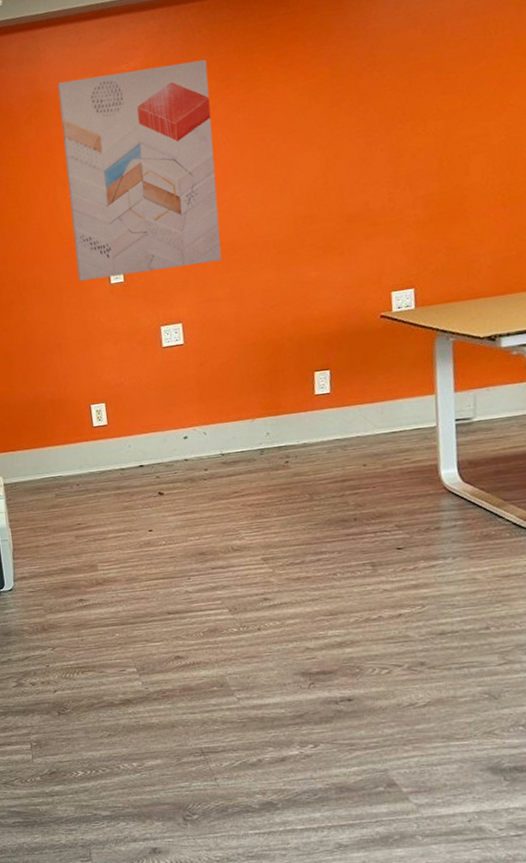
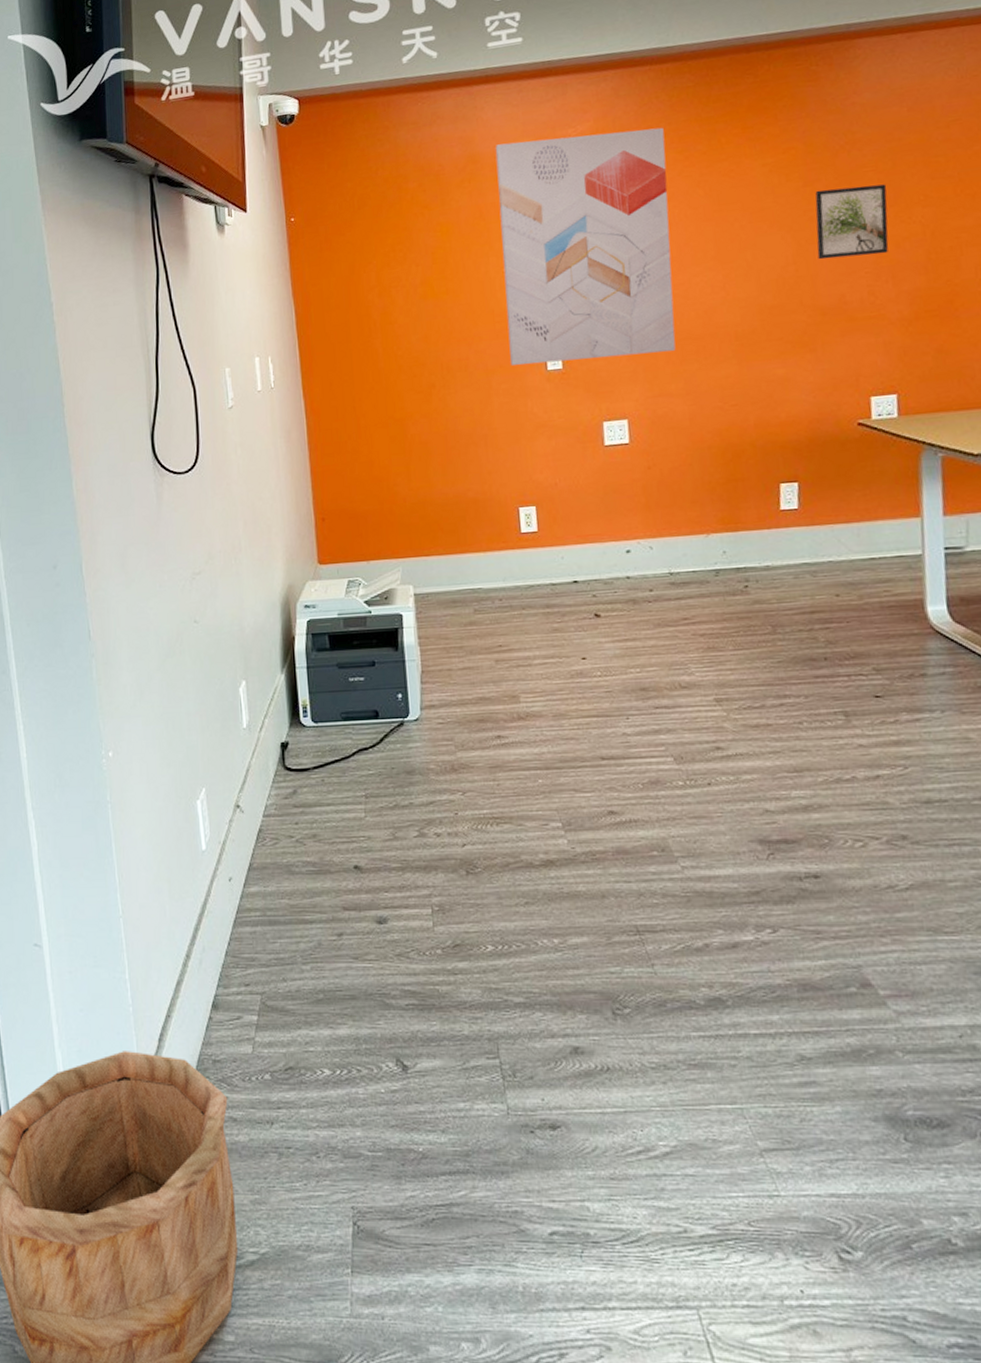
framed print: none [341,101,406,173] -> present [815,184,889,260]

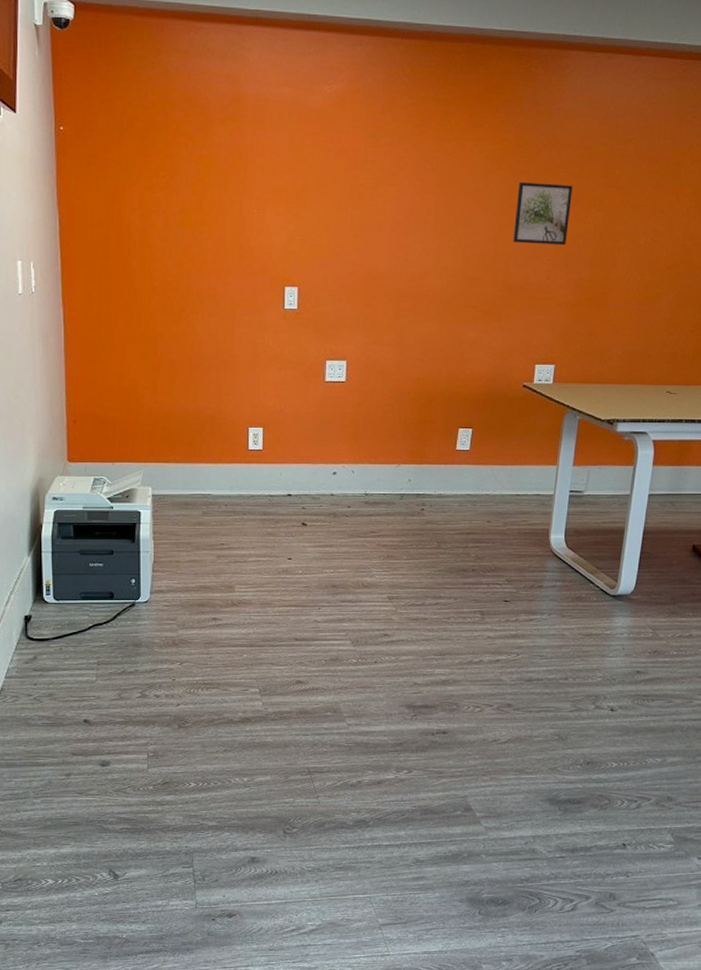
wall art: present [495,127,676,366] -> none [252,89,405,306]

